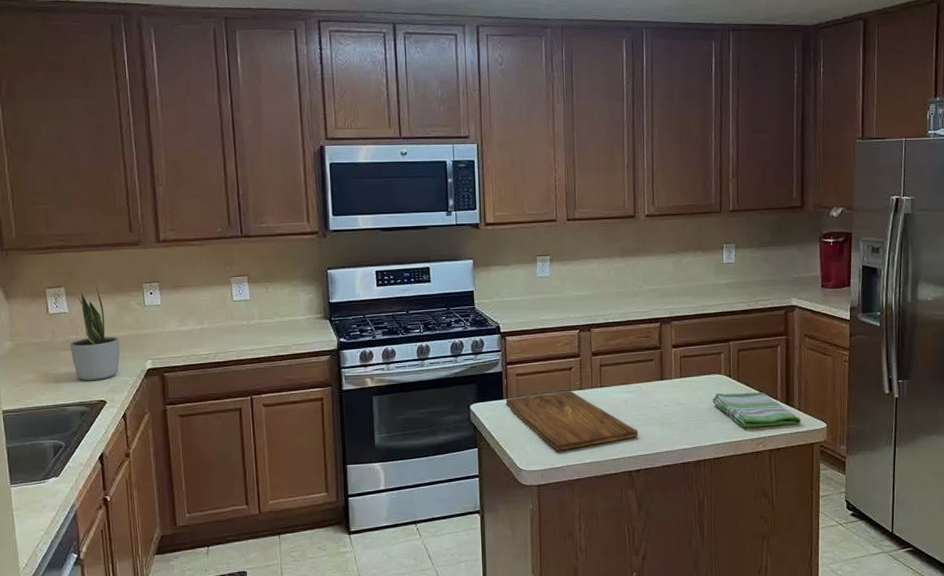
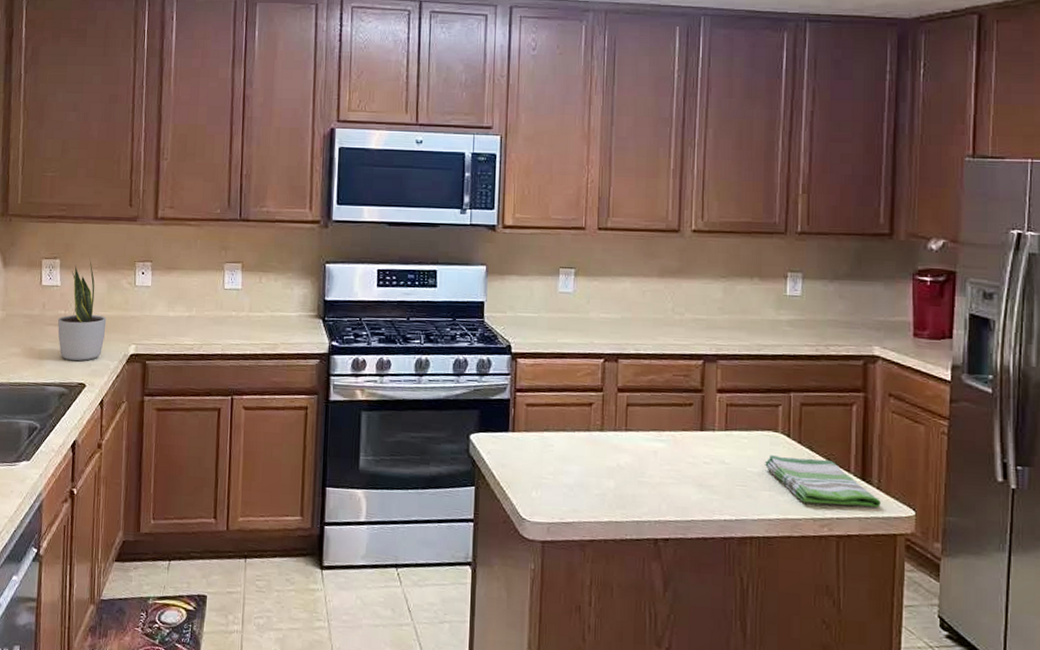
cutting board: present [506,391,638,451] -> none [511,430,669,503]

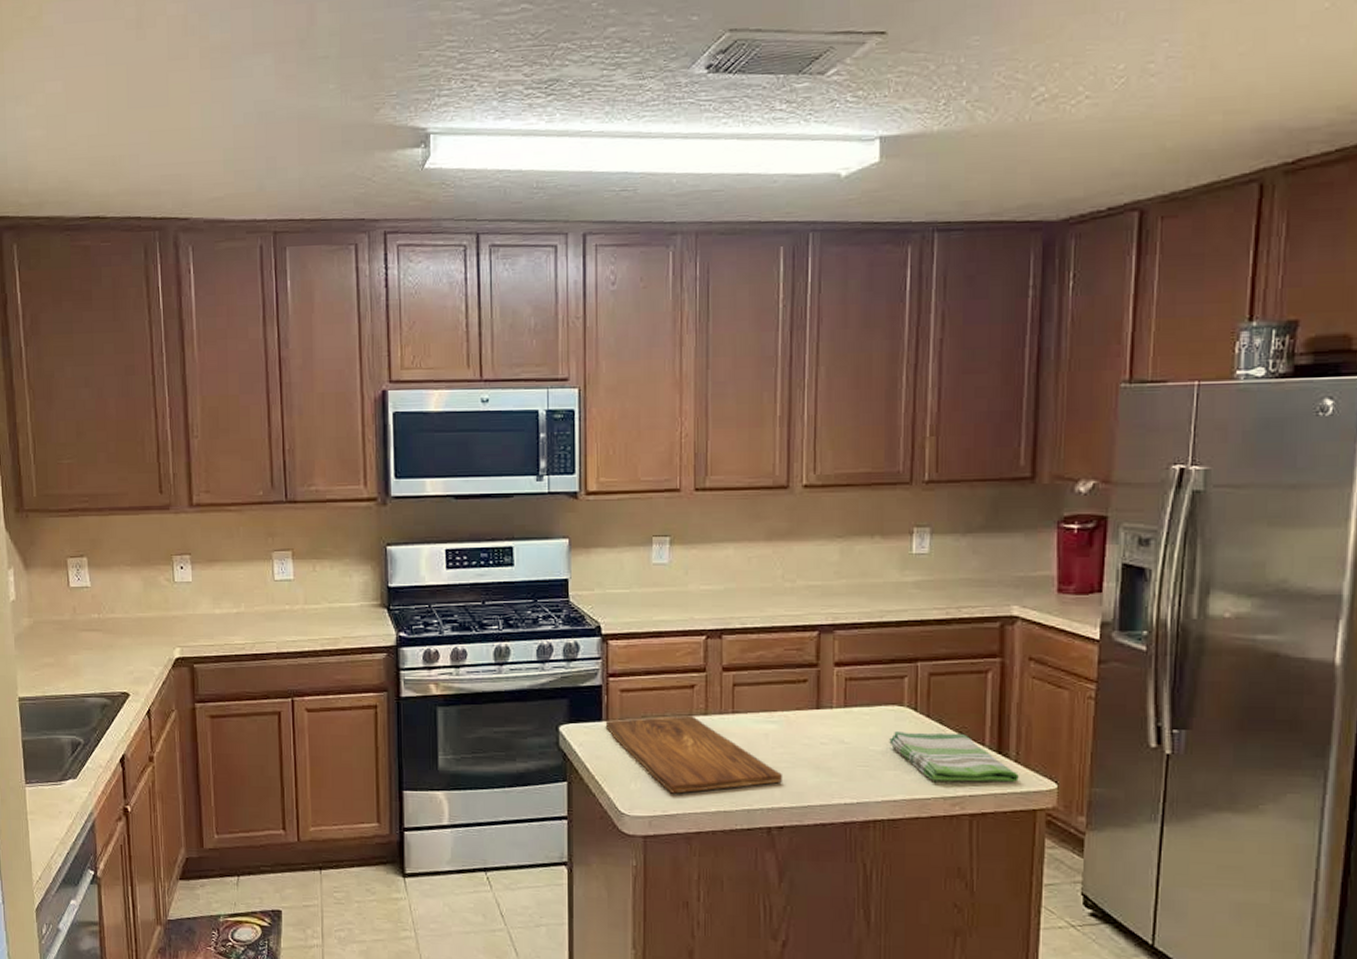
potted plant: present [57,257,107,362] -> none [91,553,146,669]
cutting board: none [511,430,669,503] -> present [605,715,782,794]

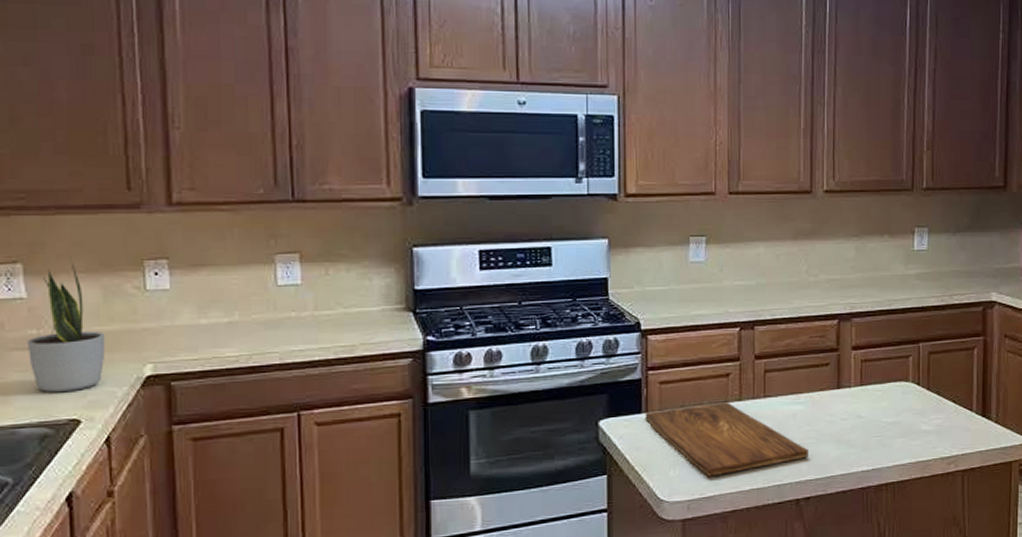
potted plant: none [91,553,146,669] -> present [26,258,106,393]
dish towel: present [889,731,1019,782] -> none [898,401,998,445]

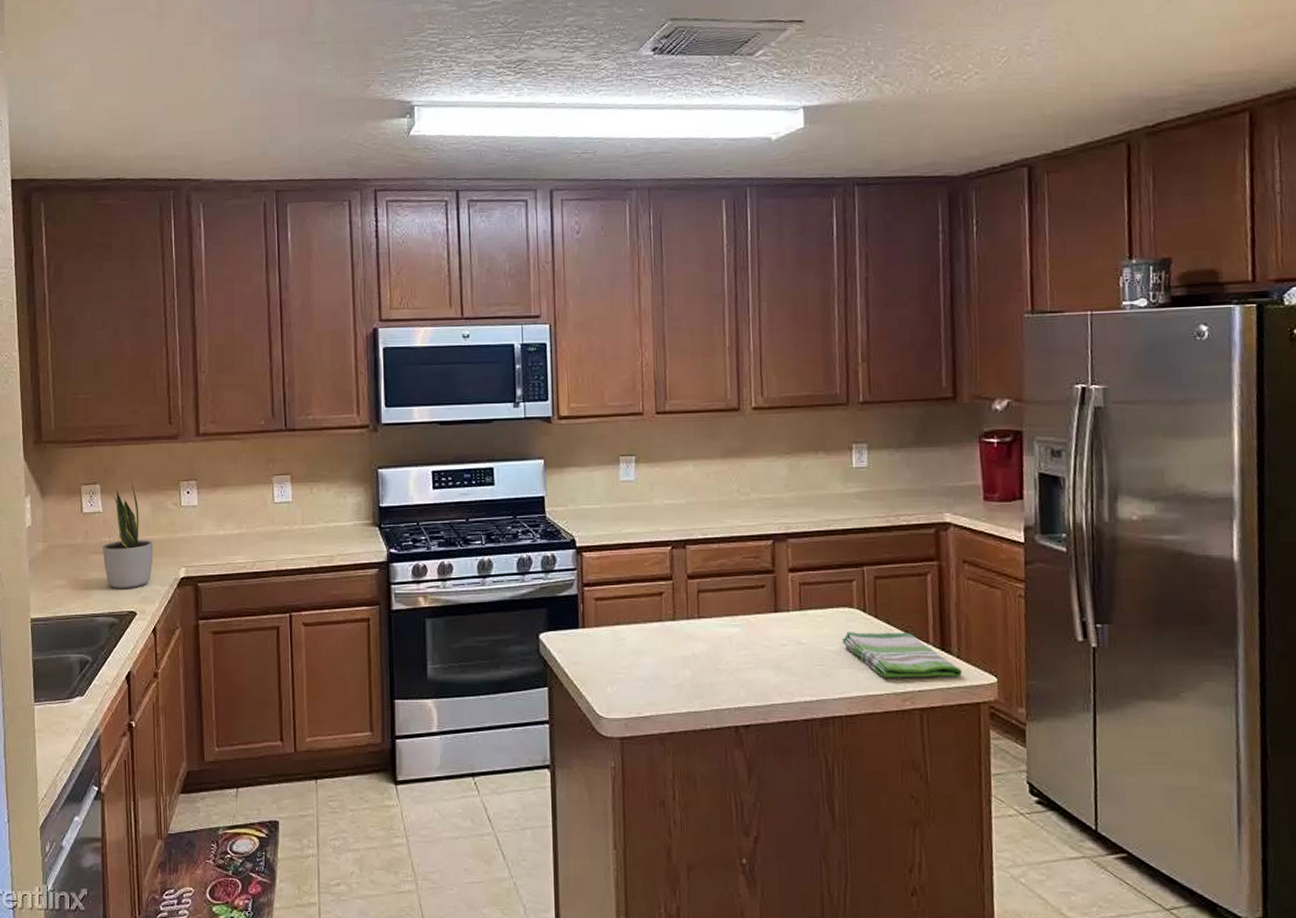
cutting board: present [645,402,808,477] -> none [582,621,746,696]
dish towel: none [898,401,998,445] -> present [842,632,962,678]

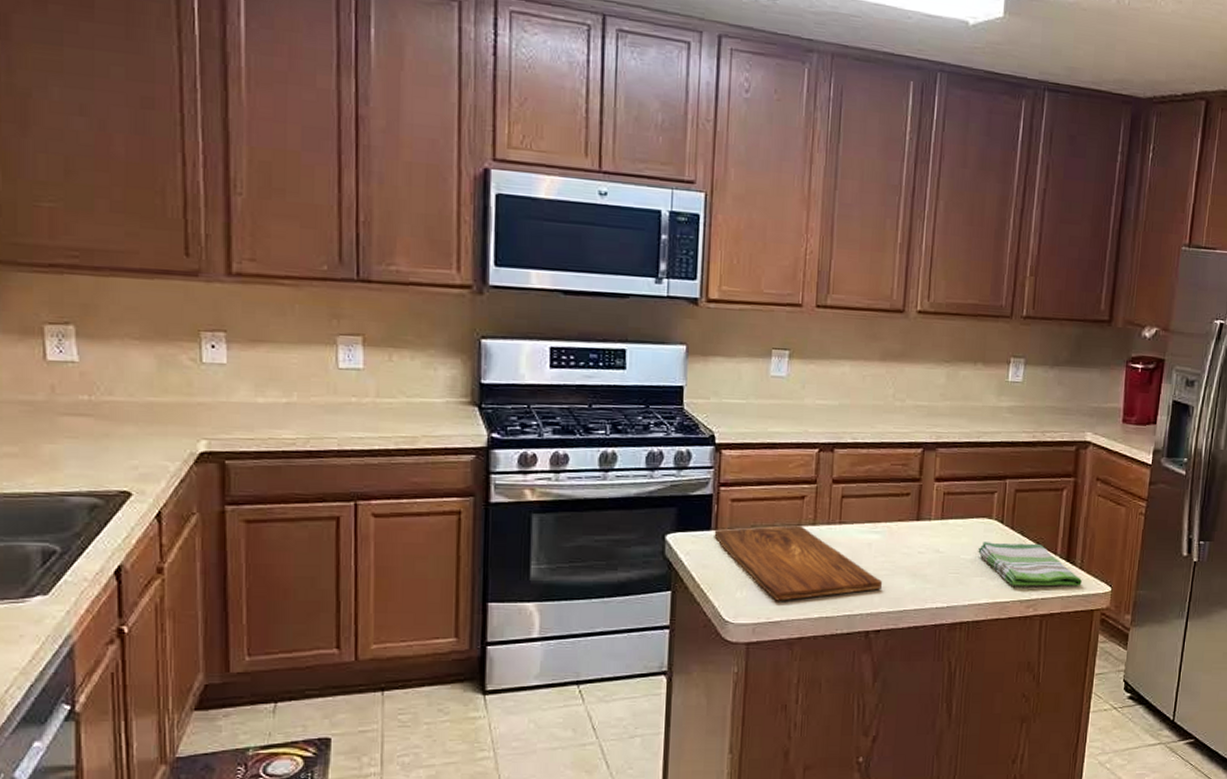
potted plant: present [102,480,154,589] -> none [77,324,159,463]
cutting board: none [582,621,746,696] -> present [714,525,882,601]

